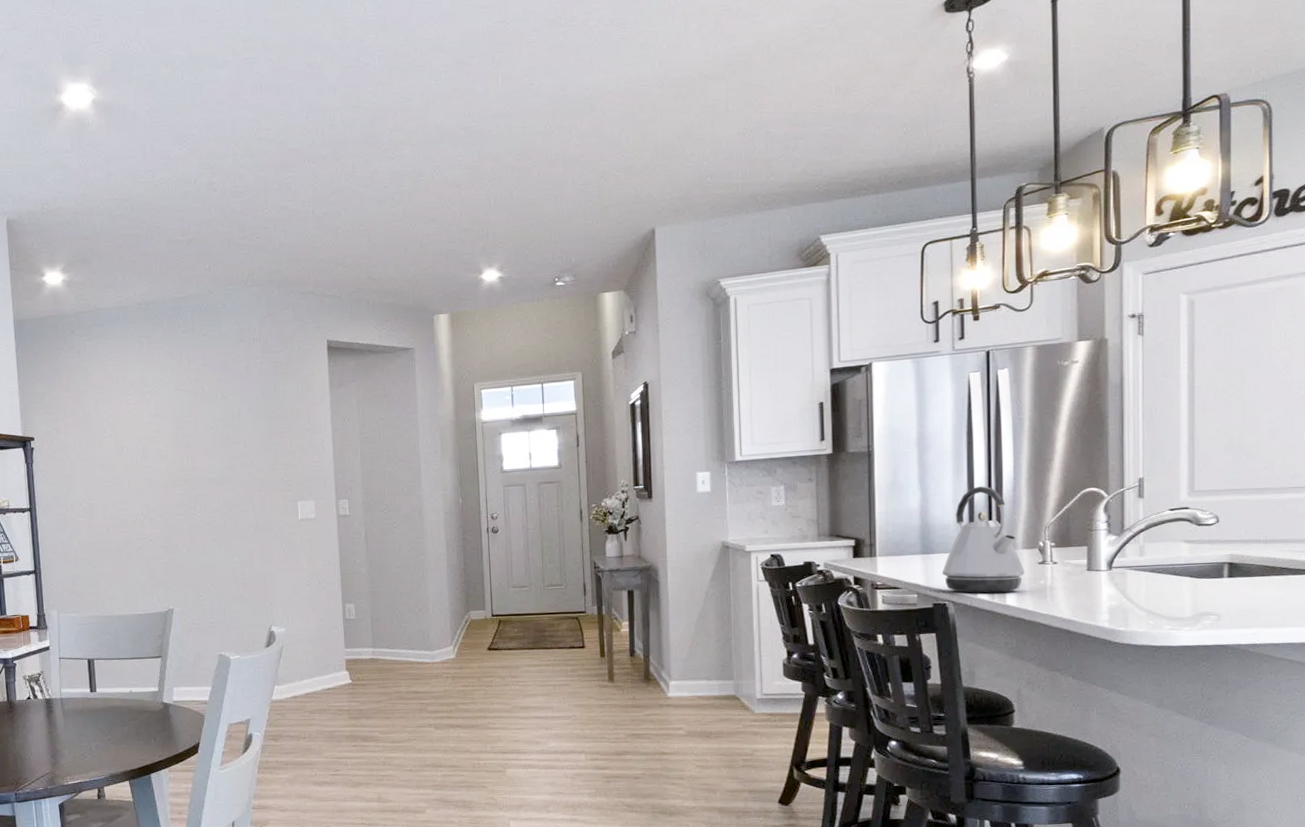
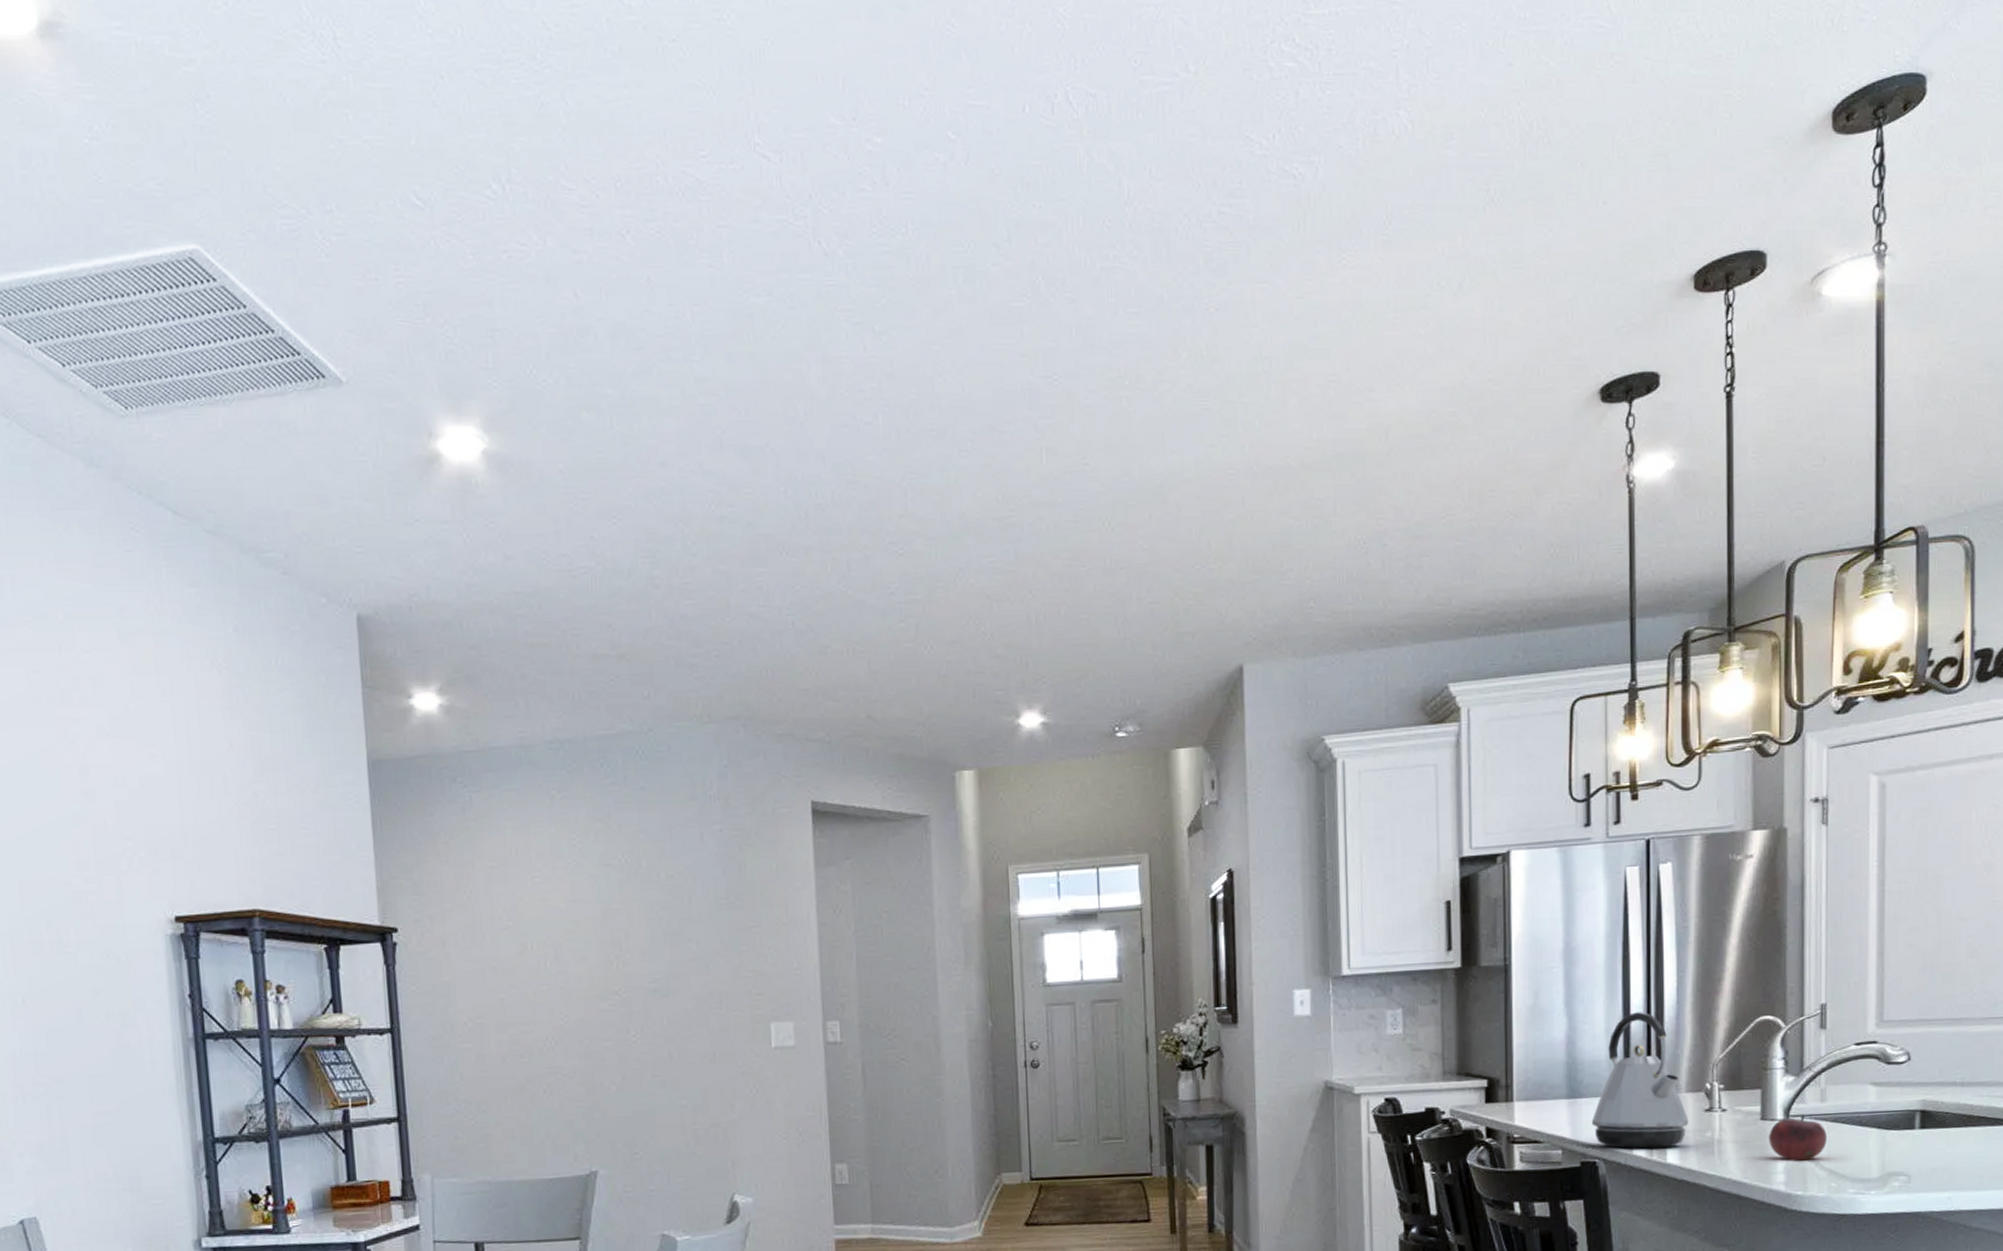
fruit: none [1094,567,1145,604] -> present [1769,1115,1827,1162]

